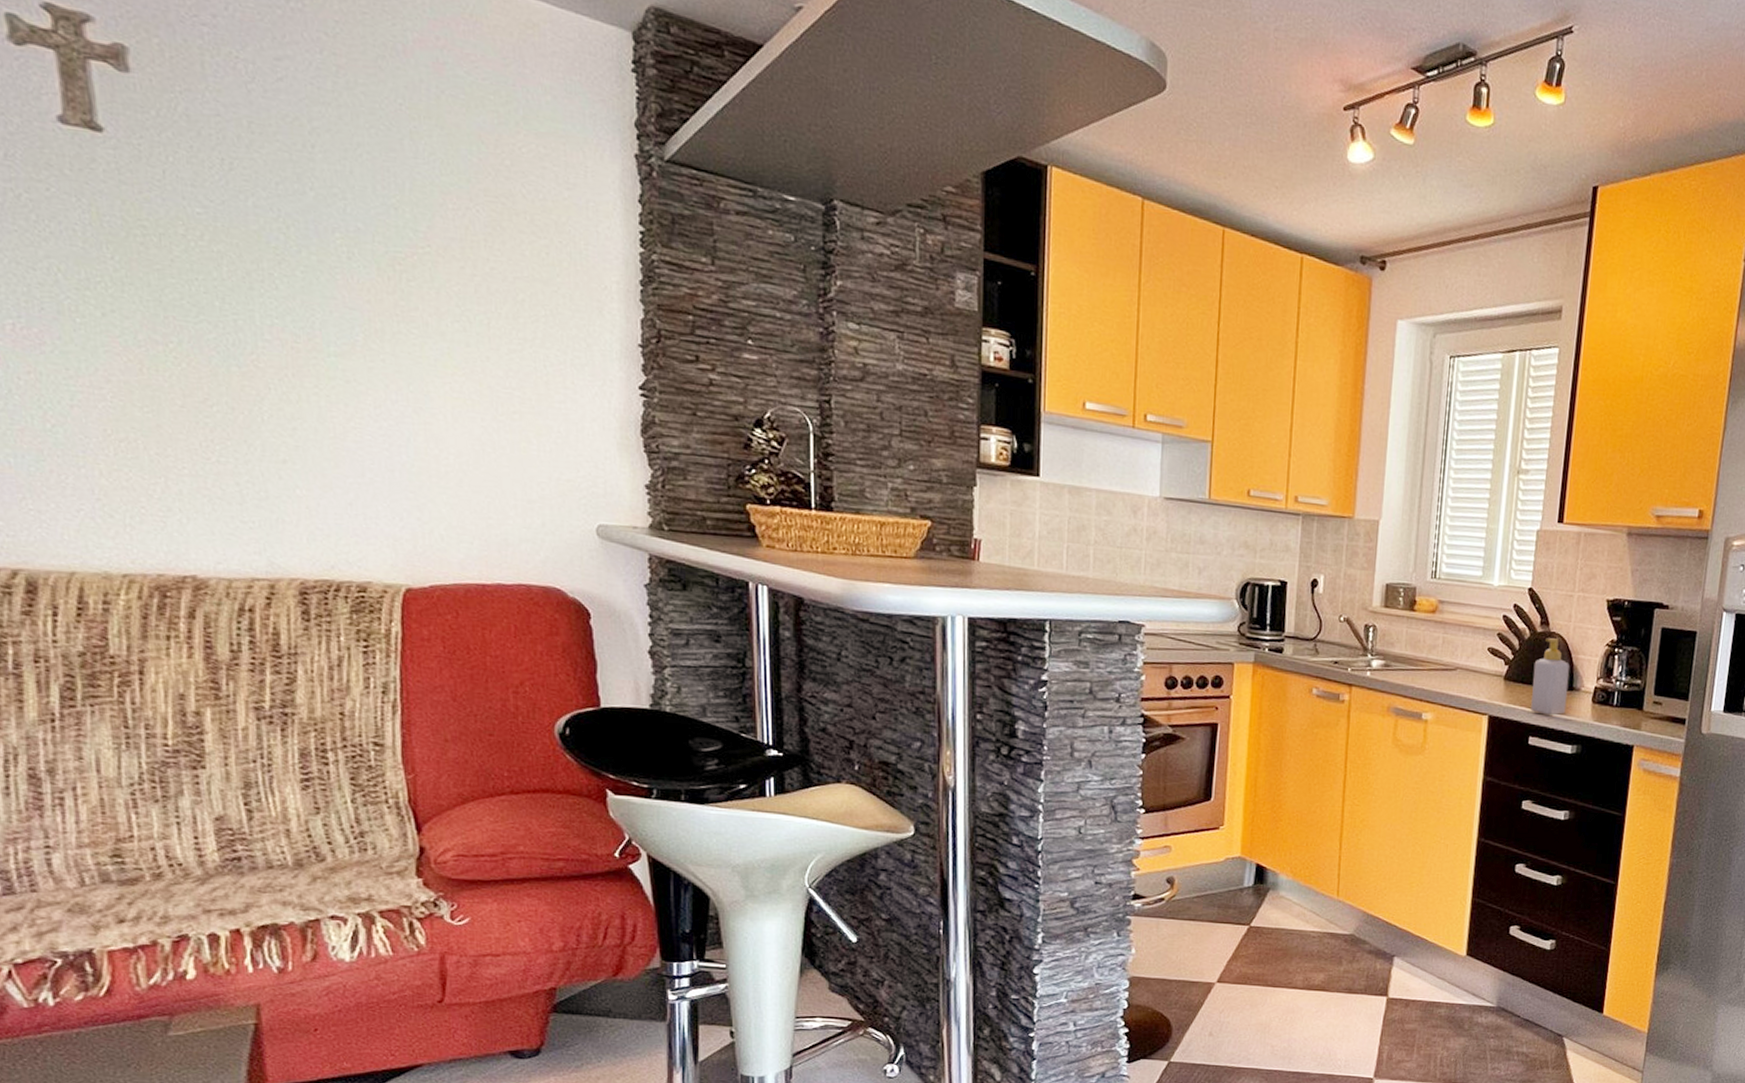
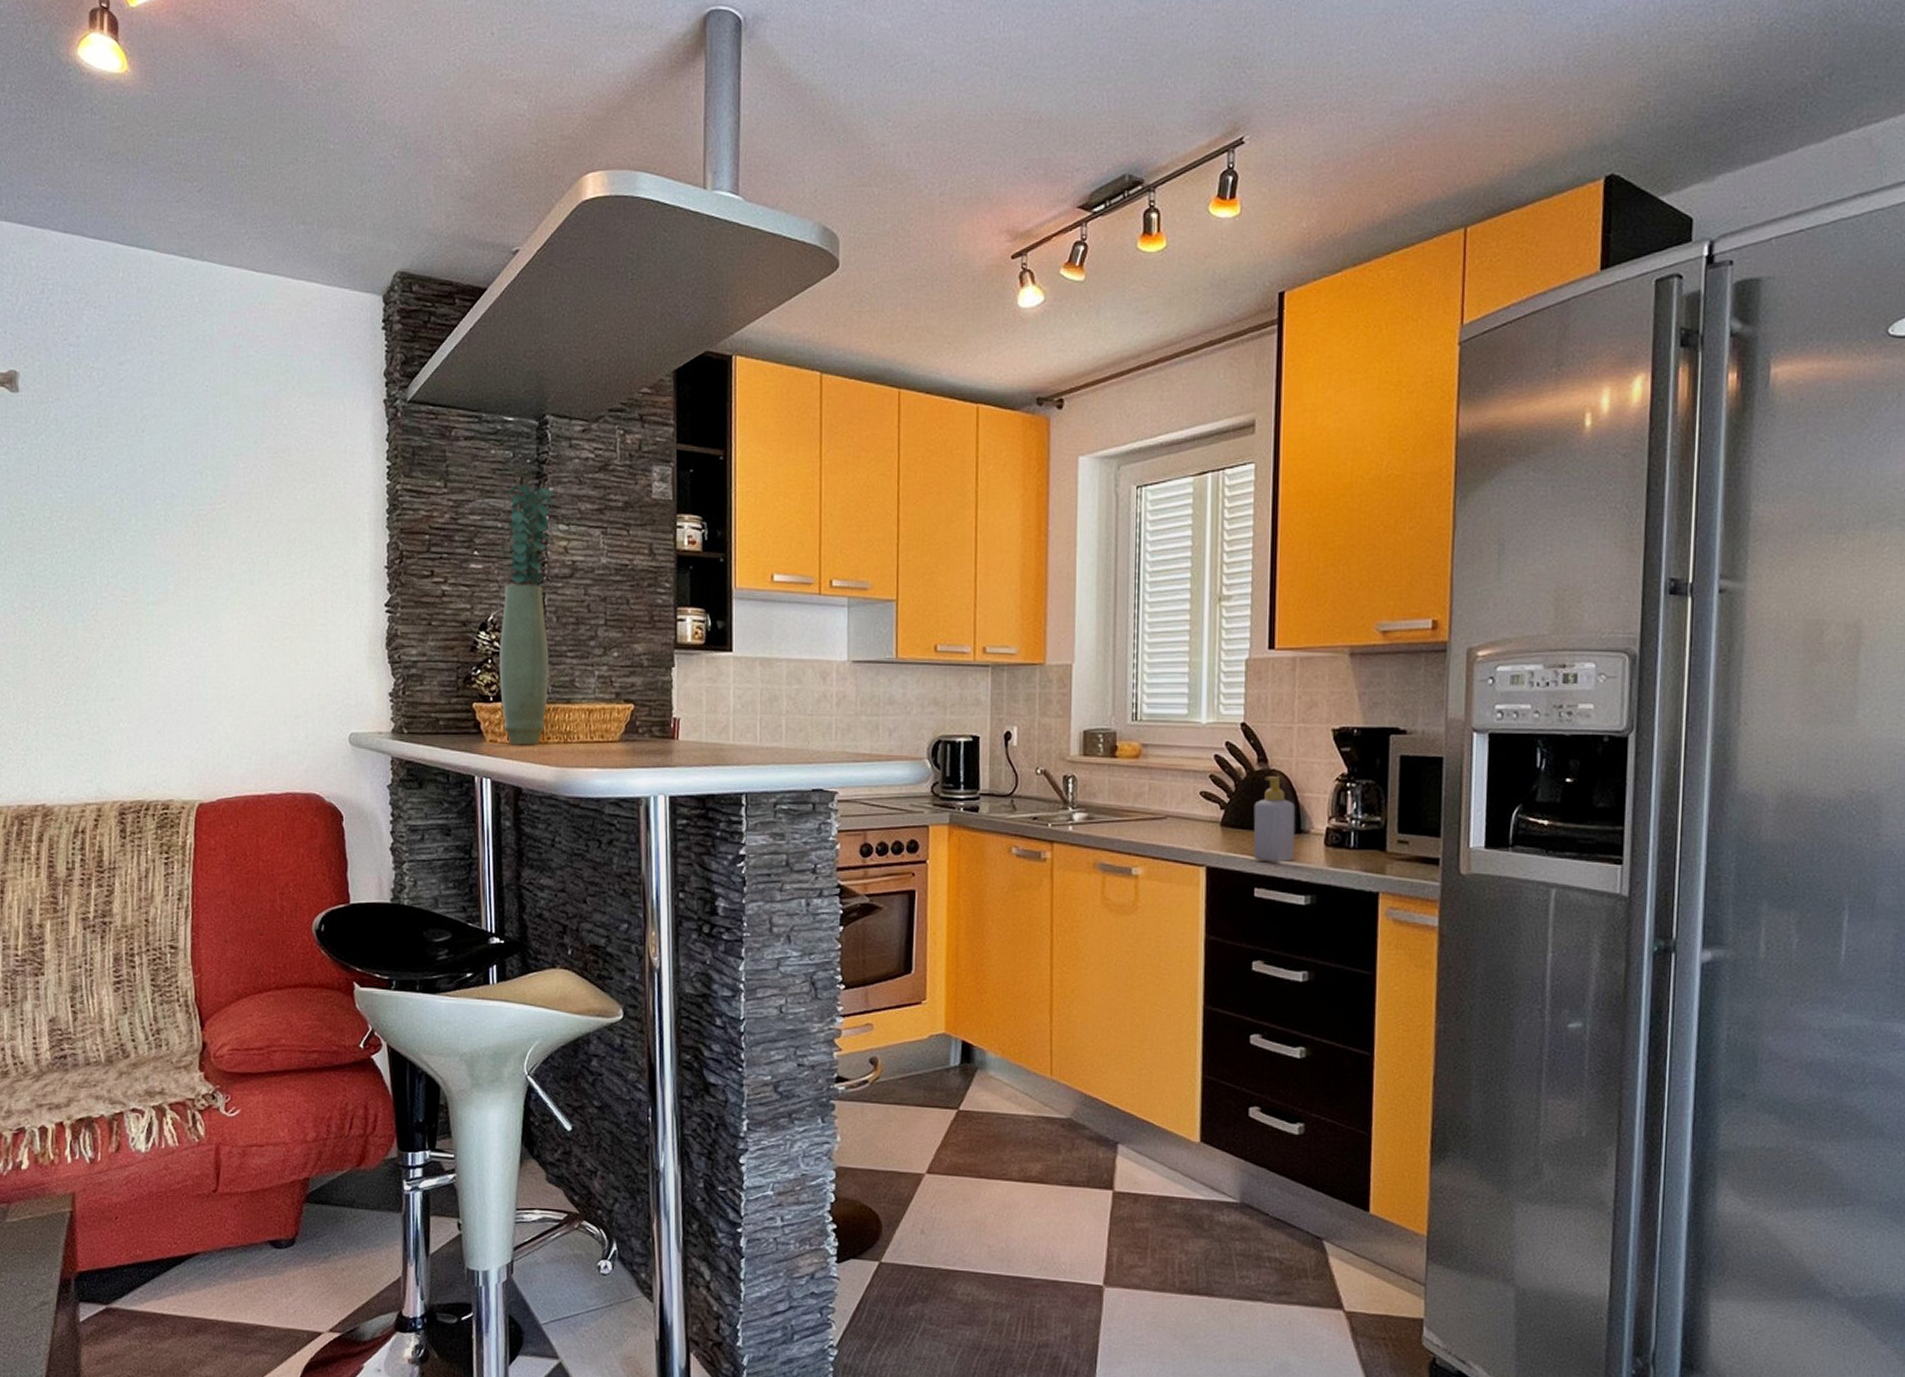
vase: none [777,262,842,555] -> present [498,475,554,746]

